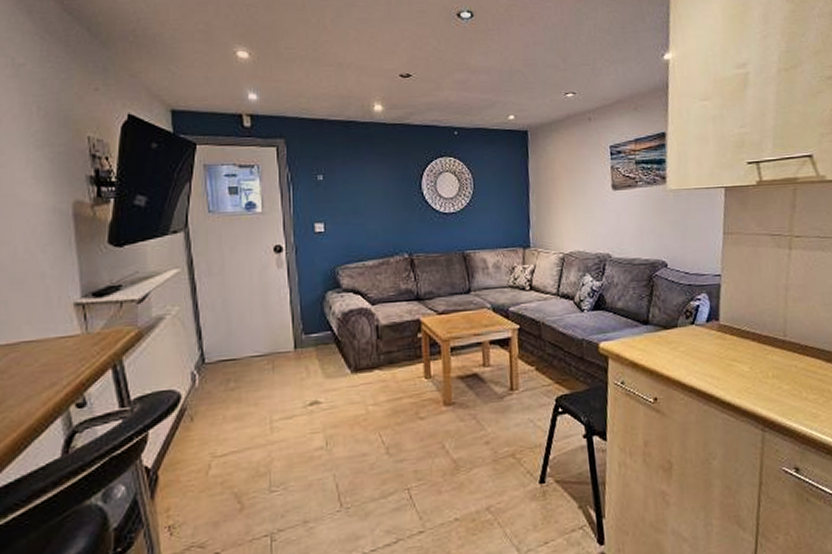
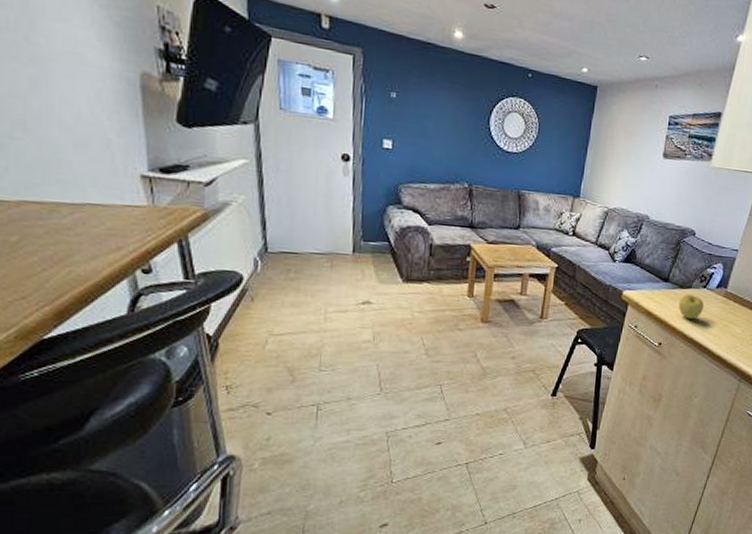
apple: none [667,334,698,364] -> present [679,293,705,320]

